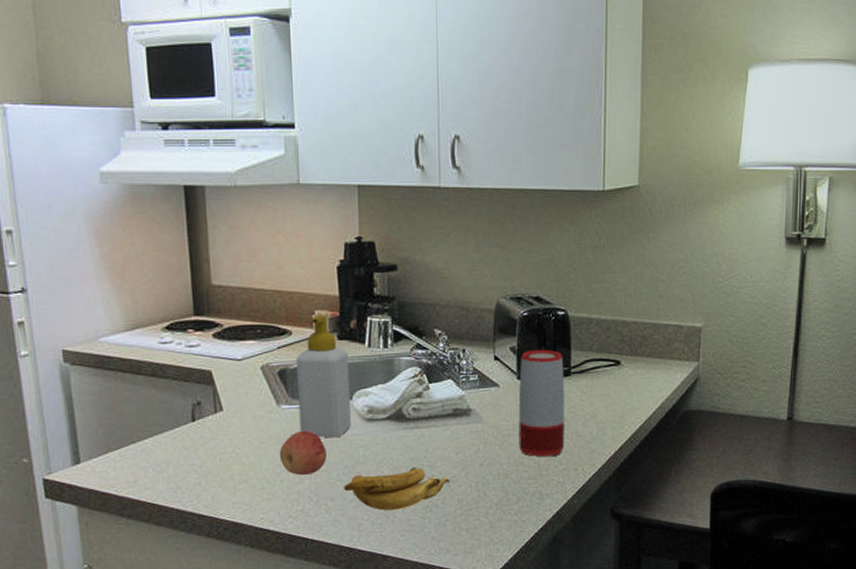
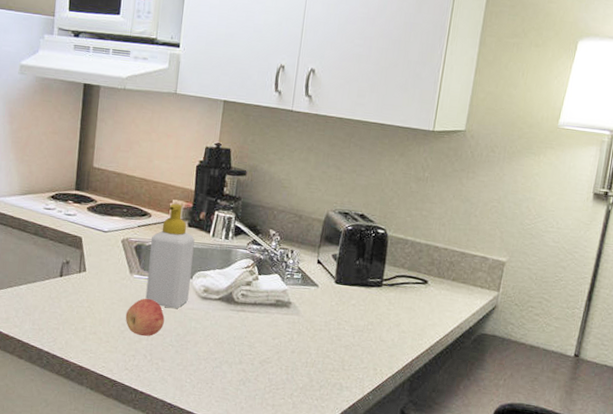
banana: present [344,467,450,511] -> none [174,343,264,379]
speaker: present [518,349,565,457] -> none [328,259,378,355]

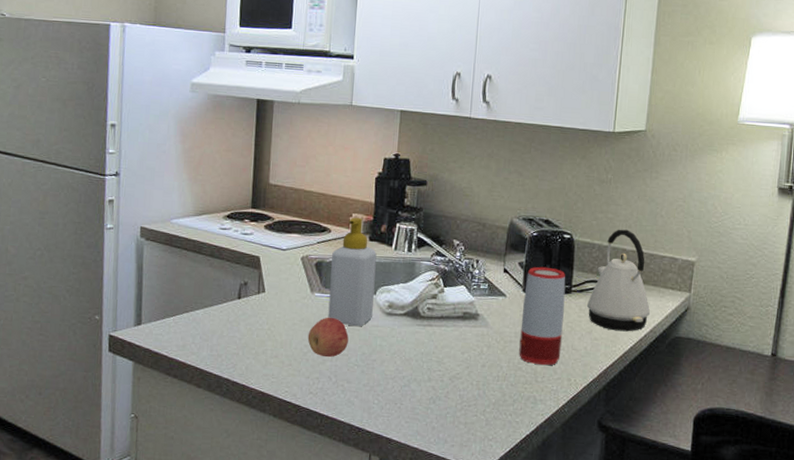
speaker: none [328,259,378,355] -> present [519,266,566,365]
kettle: none [397,226,458,327] -> present [587,229,650,332]

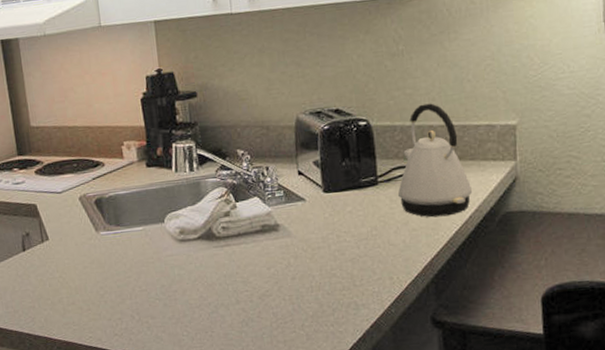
apple: present [307,317,349,357] -> none [101,253,145,296]
soap bottle: present [328,217,377,327] -> none [110,144,165,260]
speaker: present [519,266,566,365] -> none [324,161,377,268]

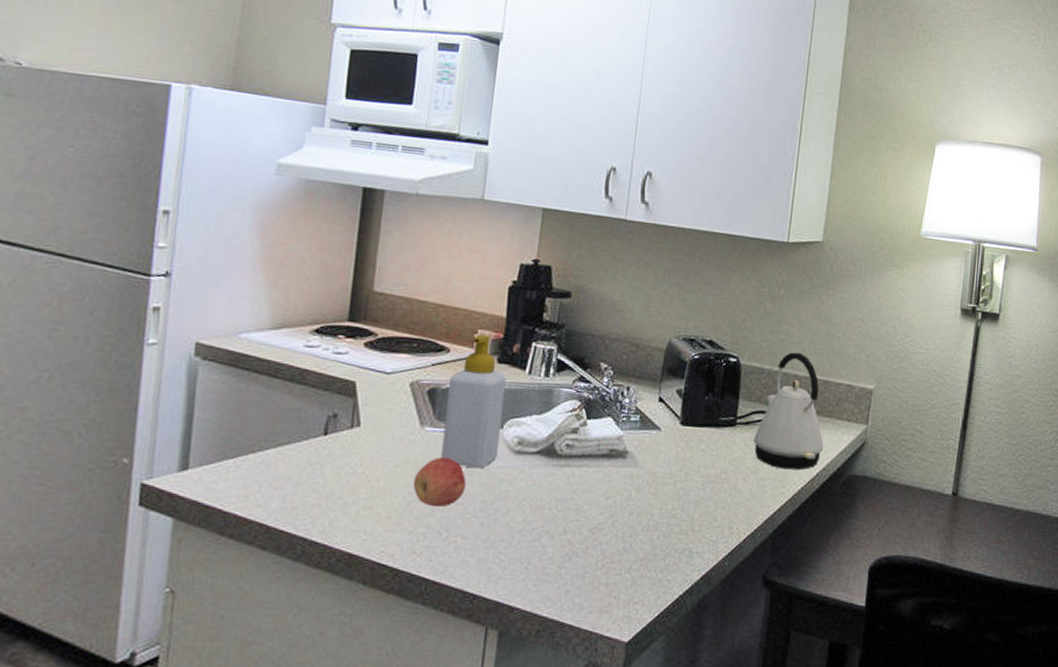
apple: none [101,253,145,296] -> present [413,456,466,506]
soap bottle: none [110,144,165,260] -> present [440,334,506,469]

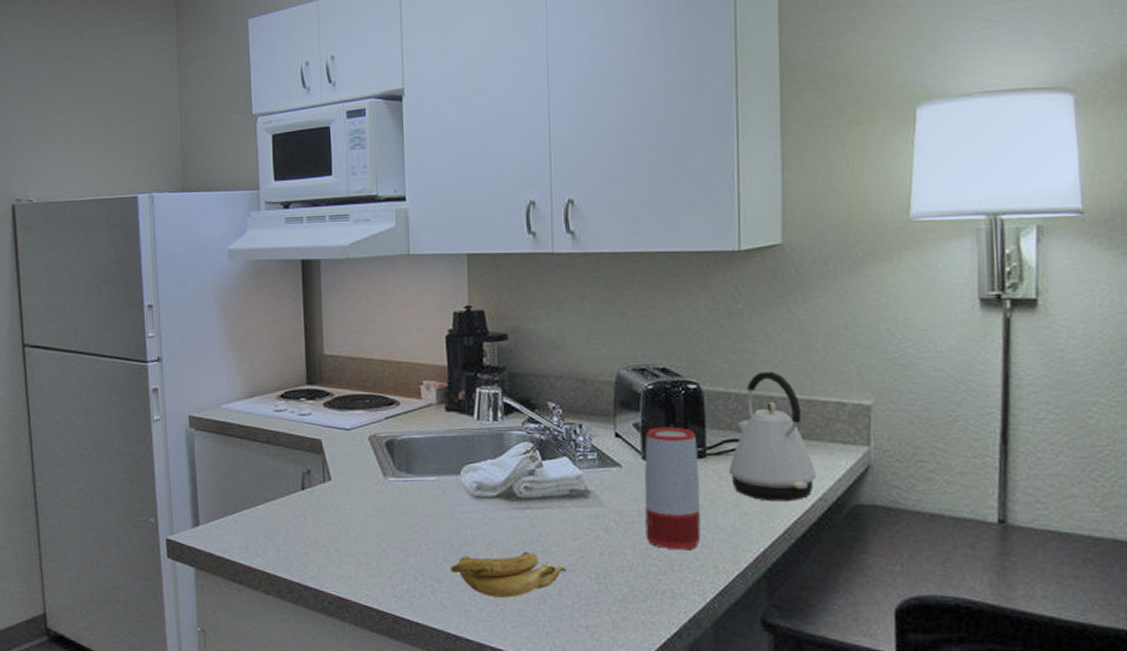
apple: present [413,456,466,506] -> none [385,505,433,552]
soap bottle: present [440,334,506,469] -> none [404,385,459,515]
banana: none [478,509,595,556] -> present [451,551,567,598]
speaker: none [673,395,730,511] -> present [644,426,701,549]

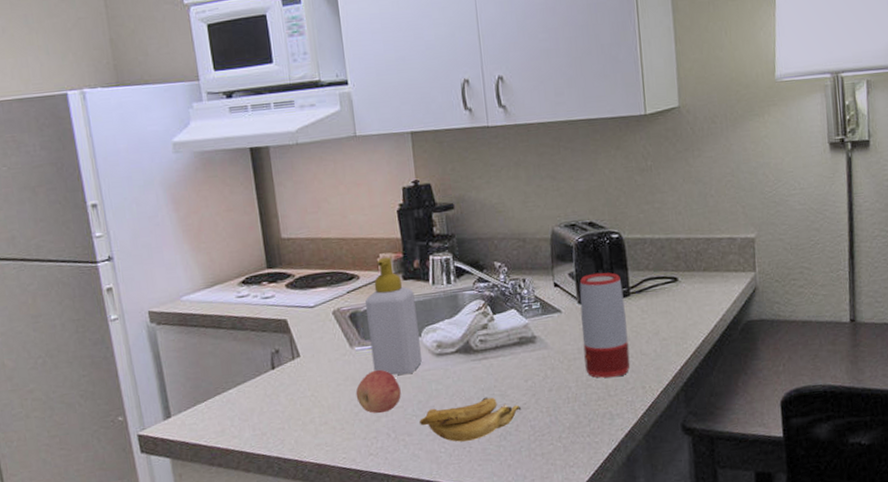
apple: none [385,505,433,552] -> present [355,369,401,414]
soap bottle: none [404,385,459,515] -> present [365,257,422,376]
kettle: present [729,371,816,502] -> none [649,217,716,327]

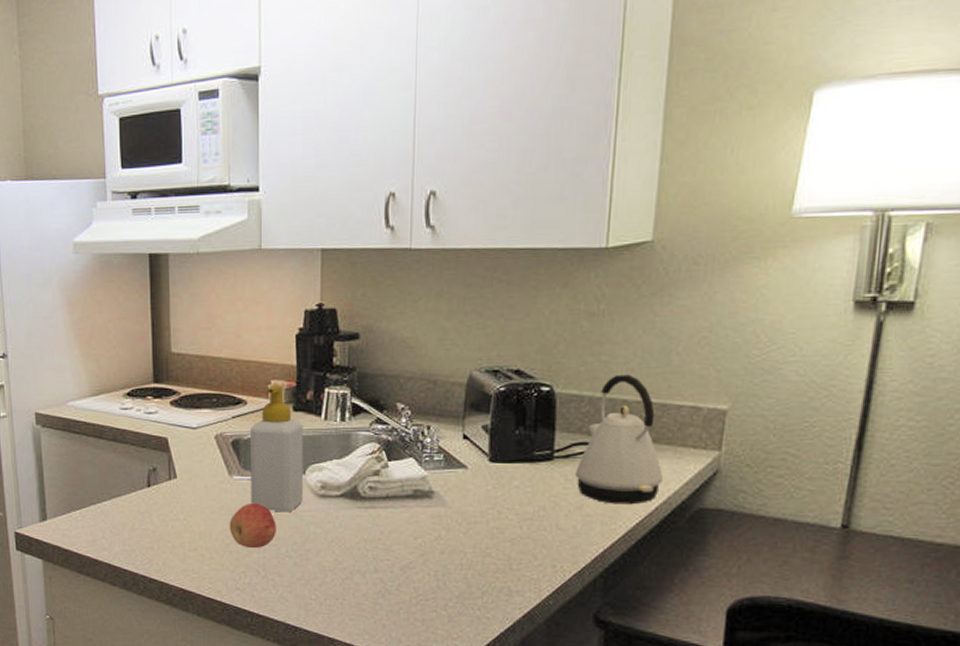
banana: present [420,397,522,442] -> none [292,549,406,593]
speaker: present [579,272,630,378] -> none [487,429,546,549]
kettle: none [649,217,716,327] -> present [576,374,663,505]

